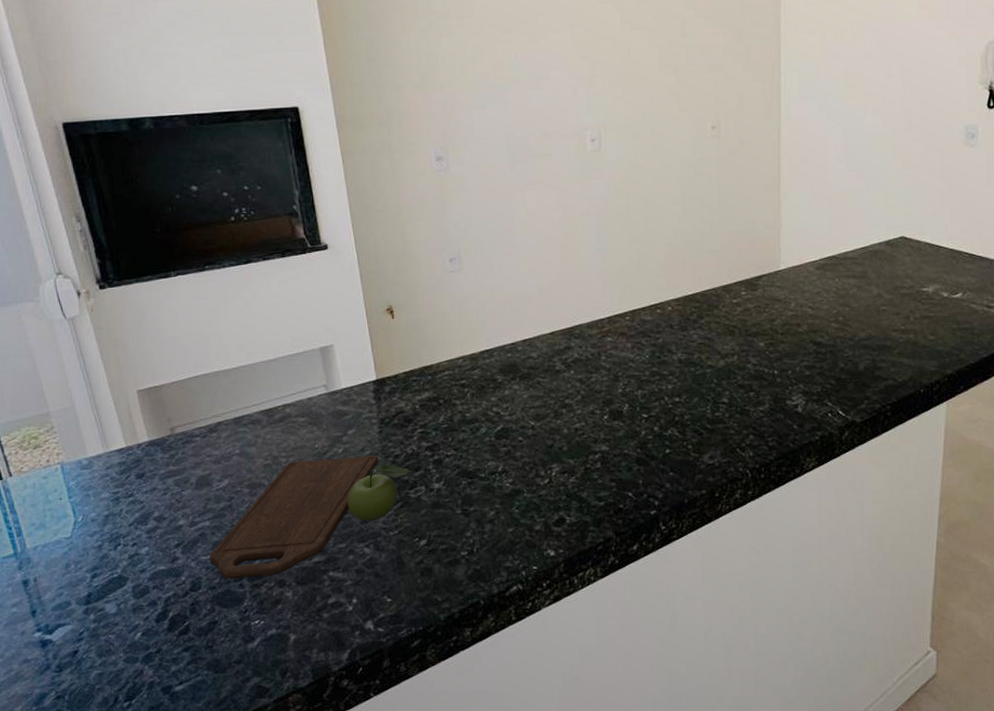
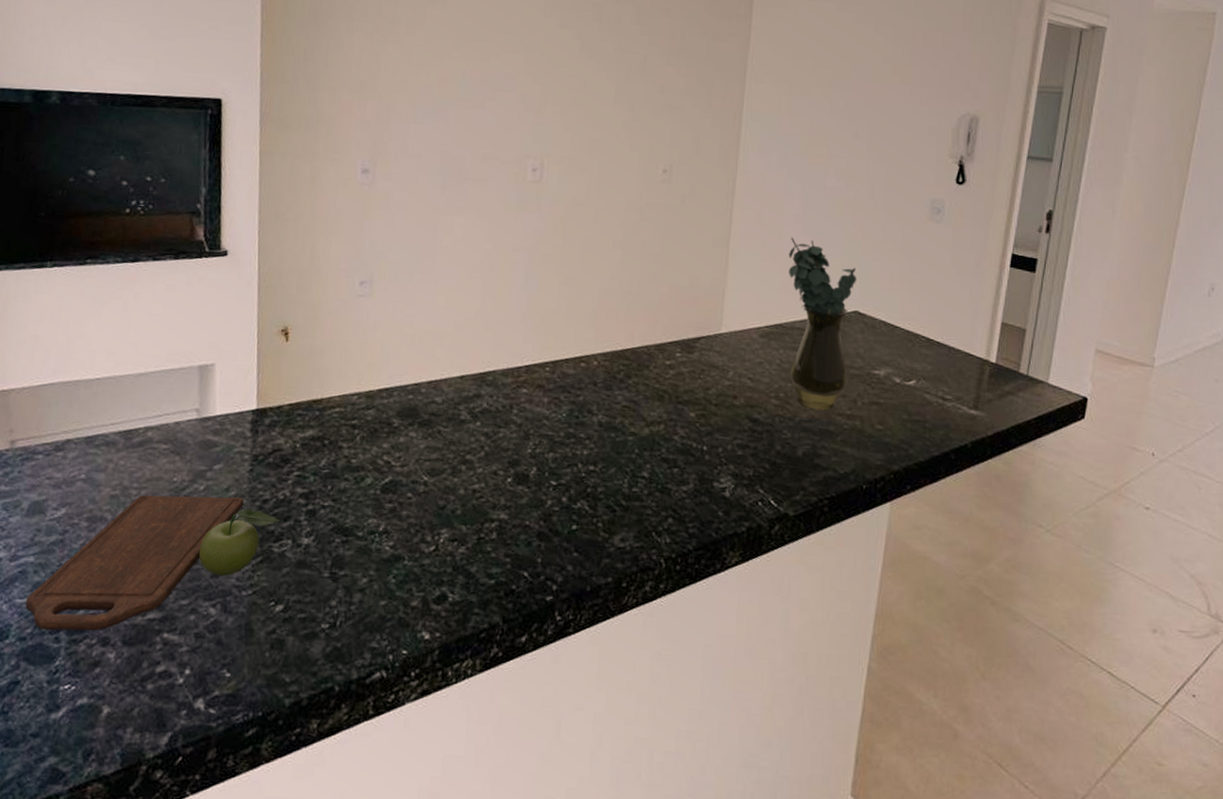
vase: none [836,176,901,329] -> present [788,237,857,411]

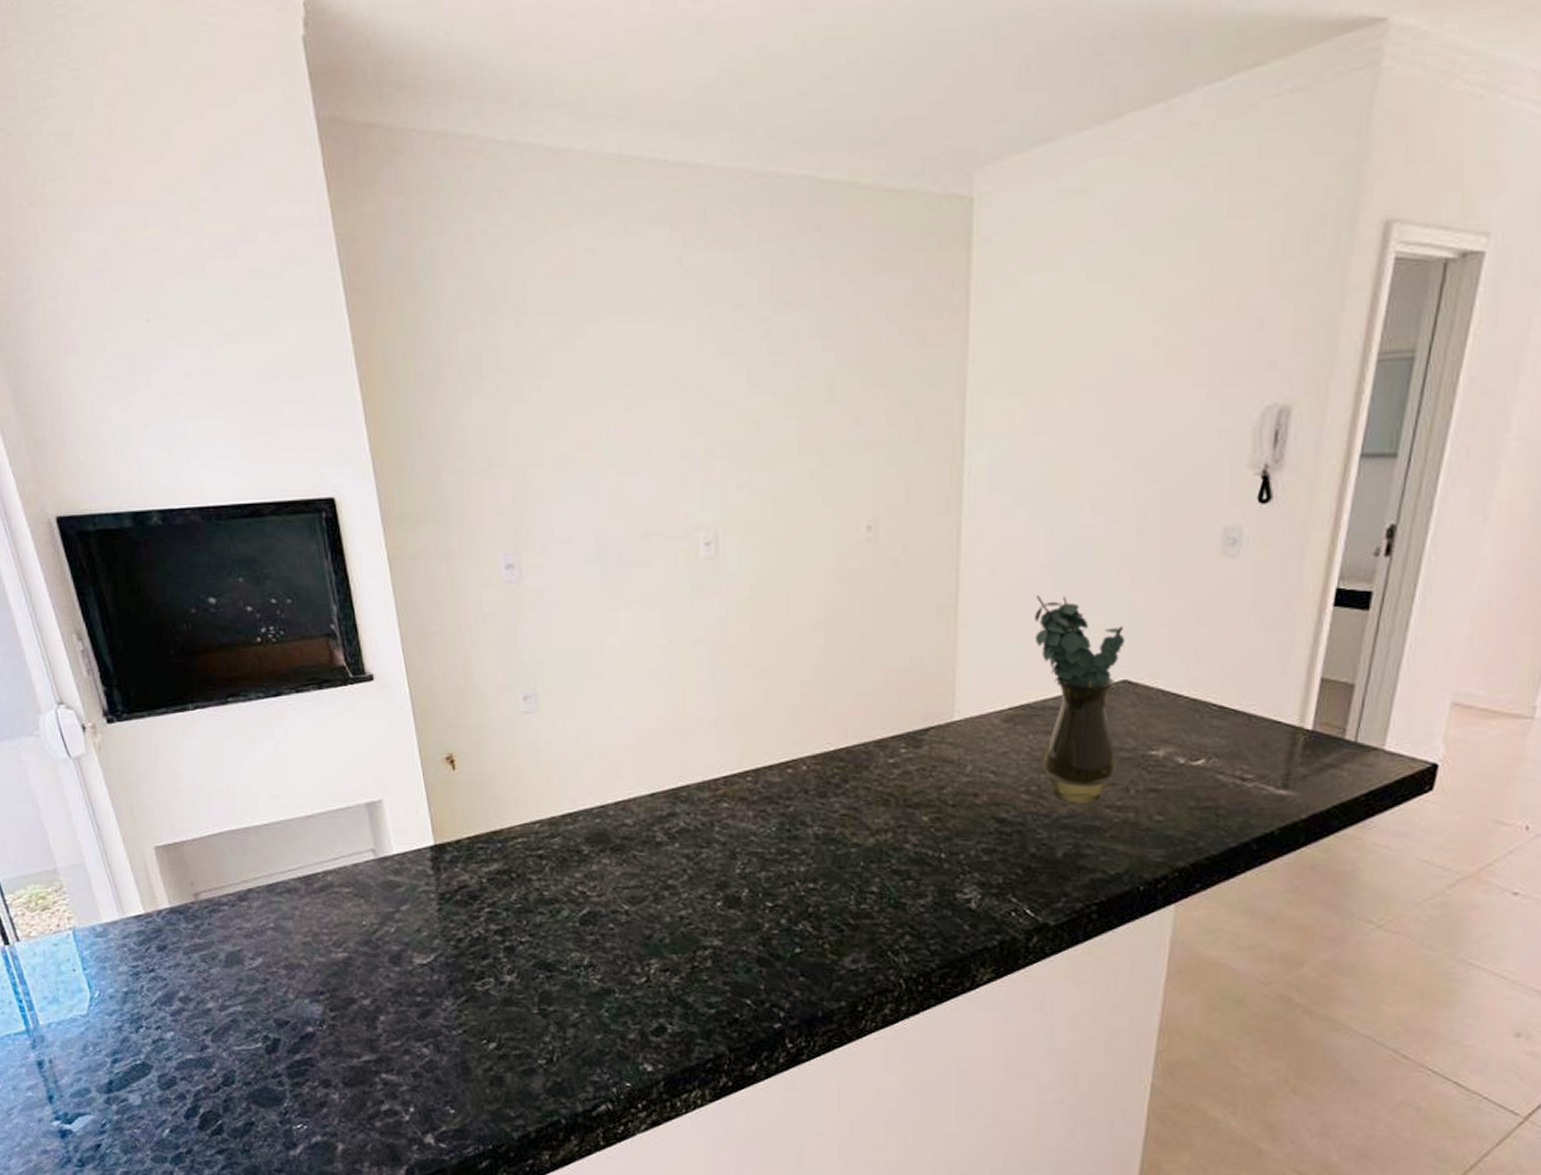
cutting board: present [25,495,245,631] -> none [243,937,439,1075]
fruit: present [198,509,281,576] -> none [401,949,479,1016]

